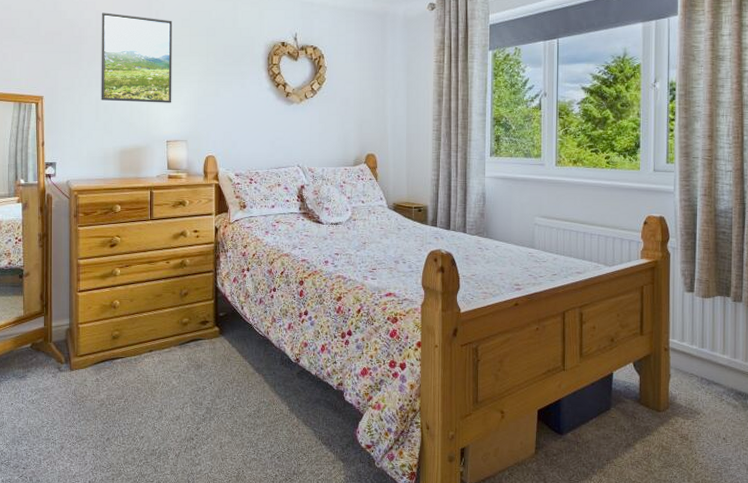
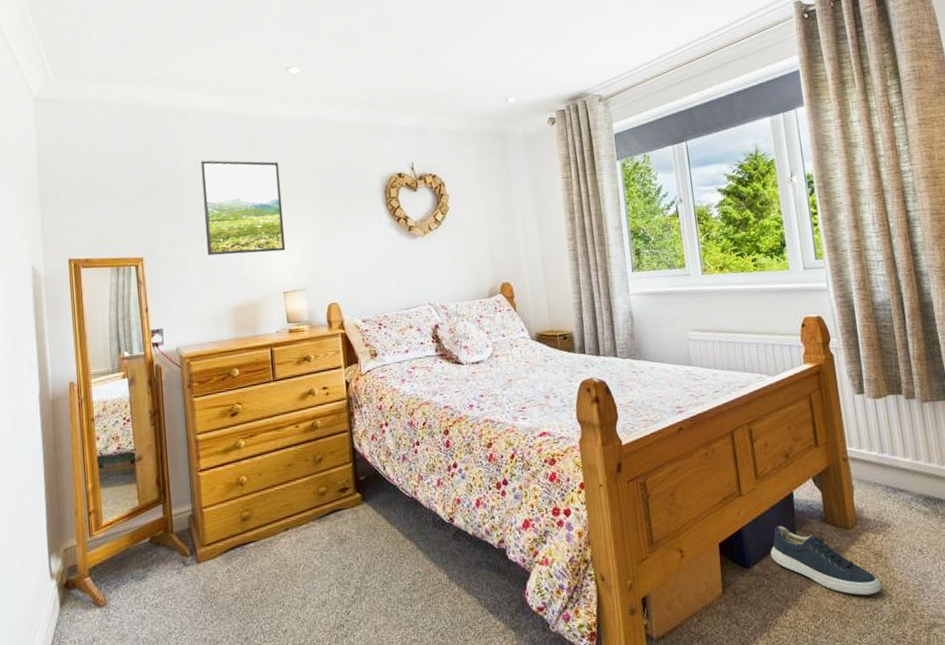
shoe: none [584,401,684,472] -> present [770,525,882,596]

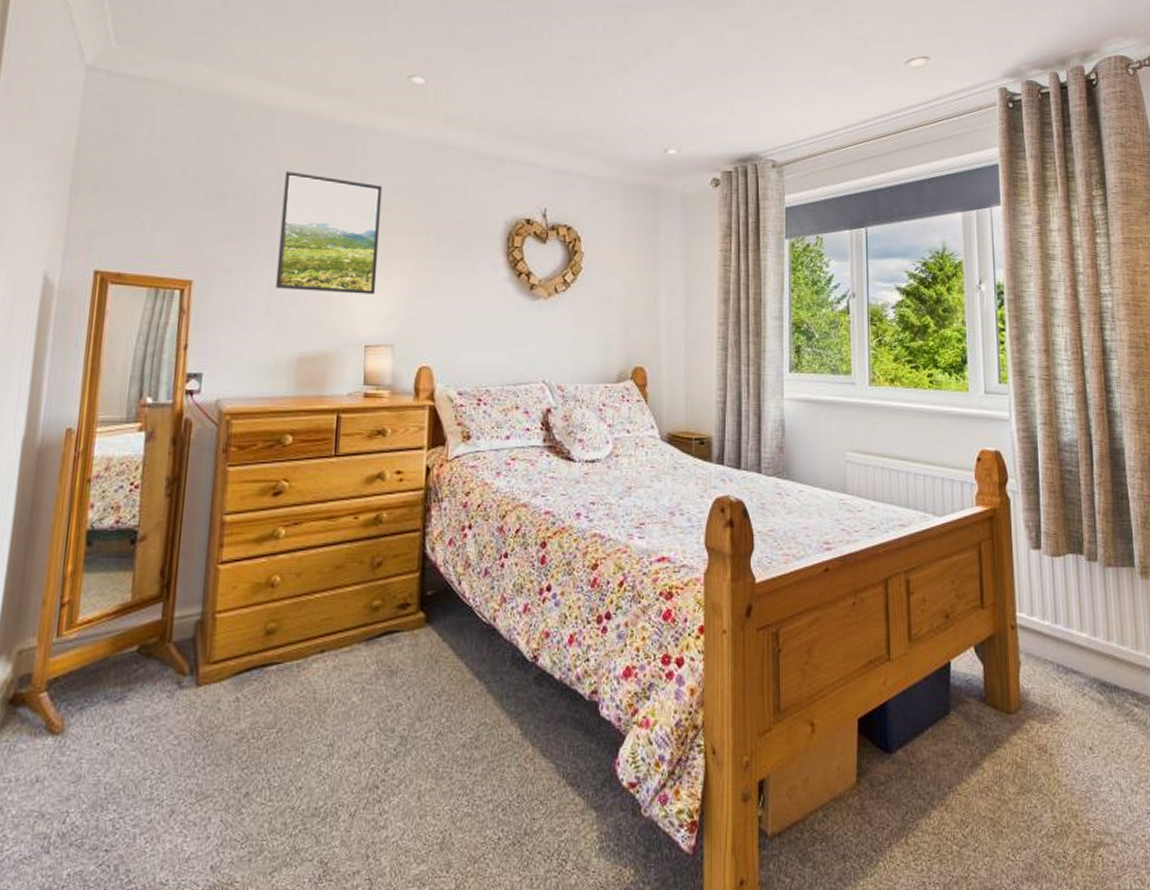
shoe: present [770,525,882,596] -> none [918,702,1044,800]

